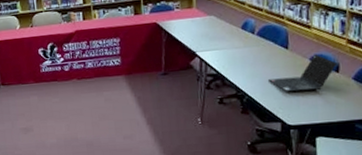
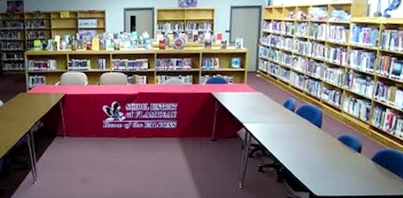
laptop computer: present [267,54,337,92] -> none [301,135,360,167]

